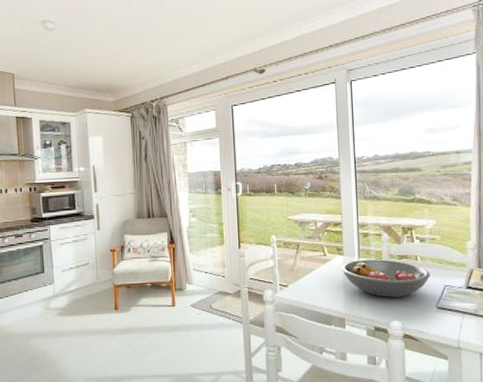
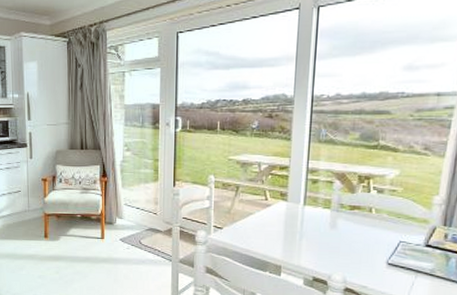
fruit bowl: present [341,259,430,297] -> none [283,208,385,249]

